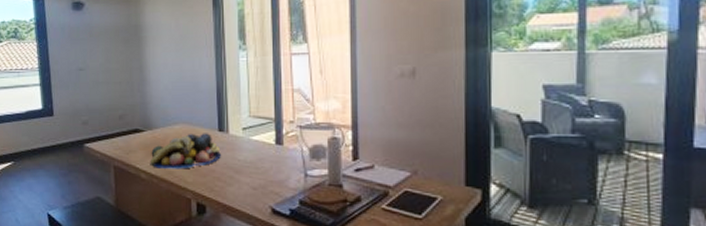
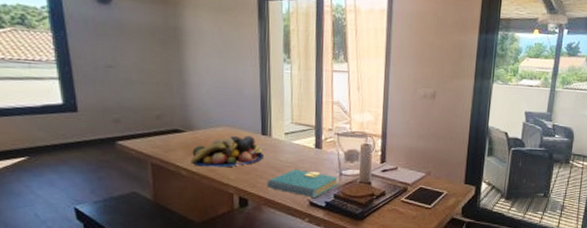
book: none [225,169,303,204] -> present [267,168,338,198]

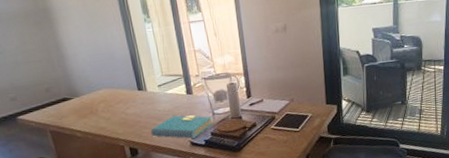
fruit bowl: present [191,136,263,168] -> none [82,93,144,127]

